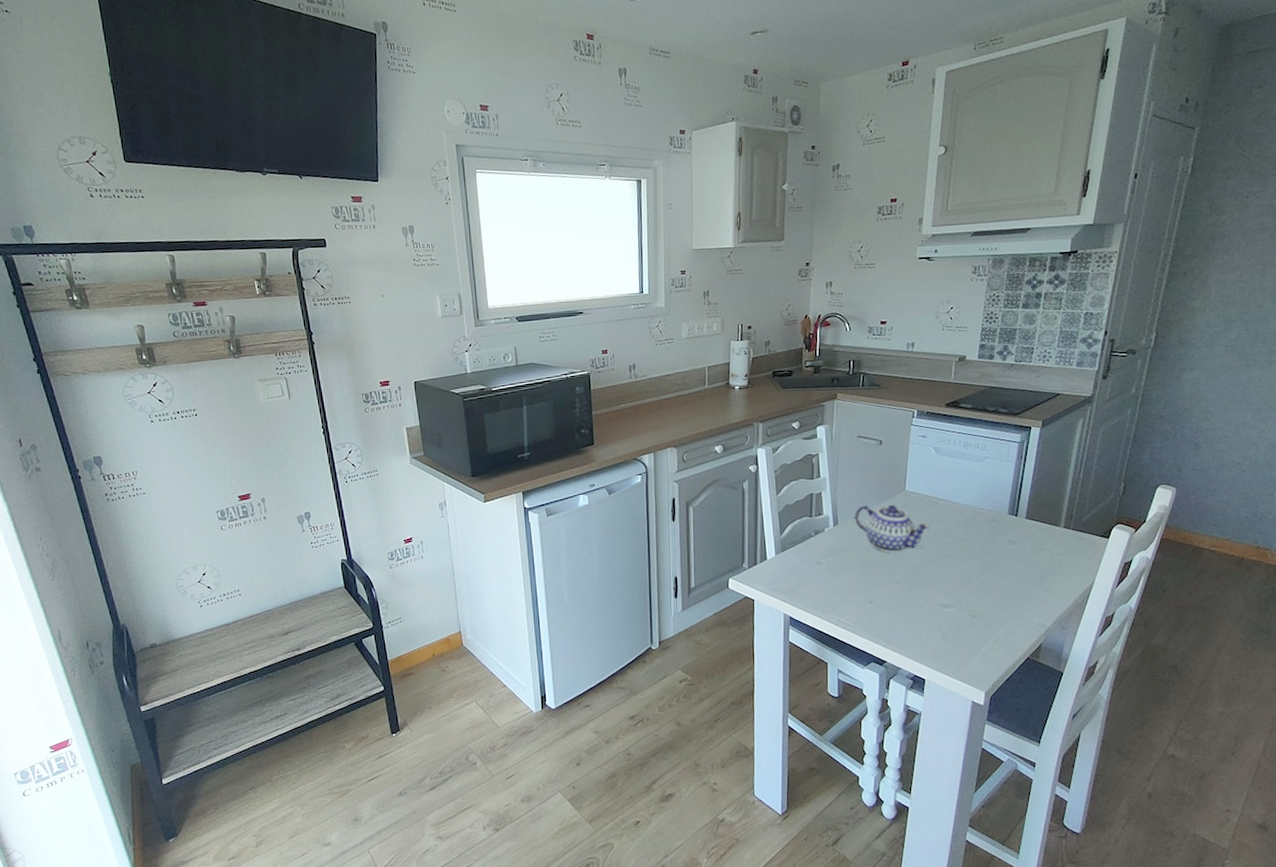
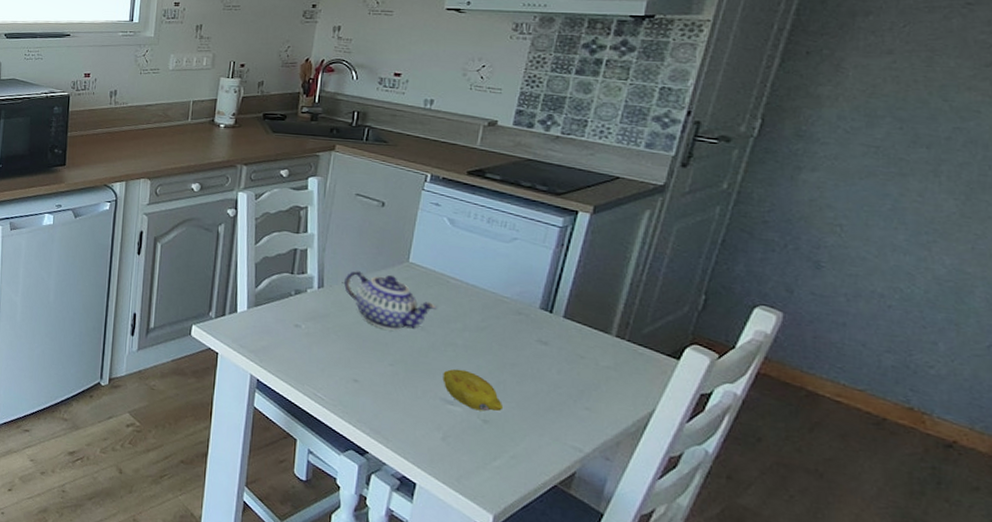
fruit: none [939,576,987,609] -> present [442,369,504,412]

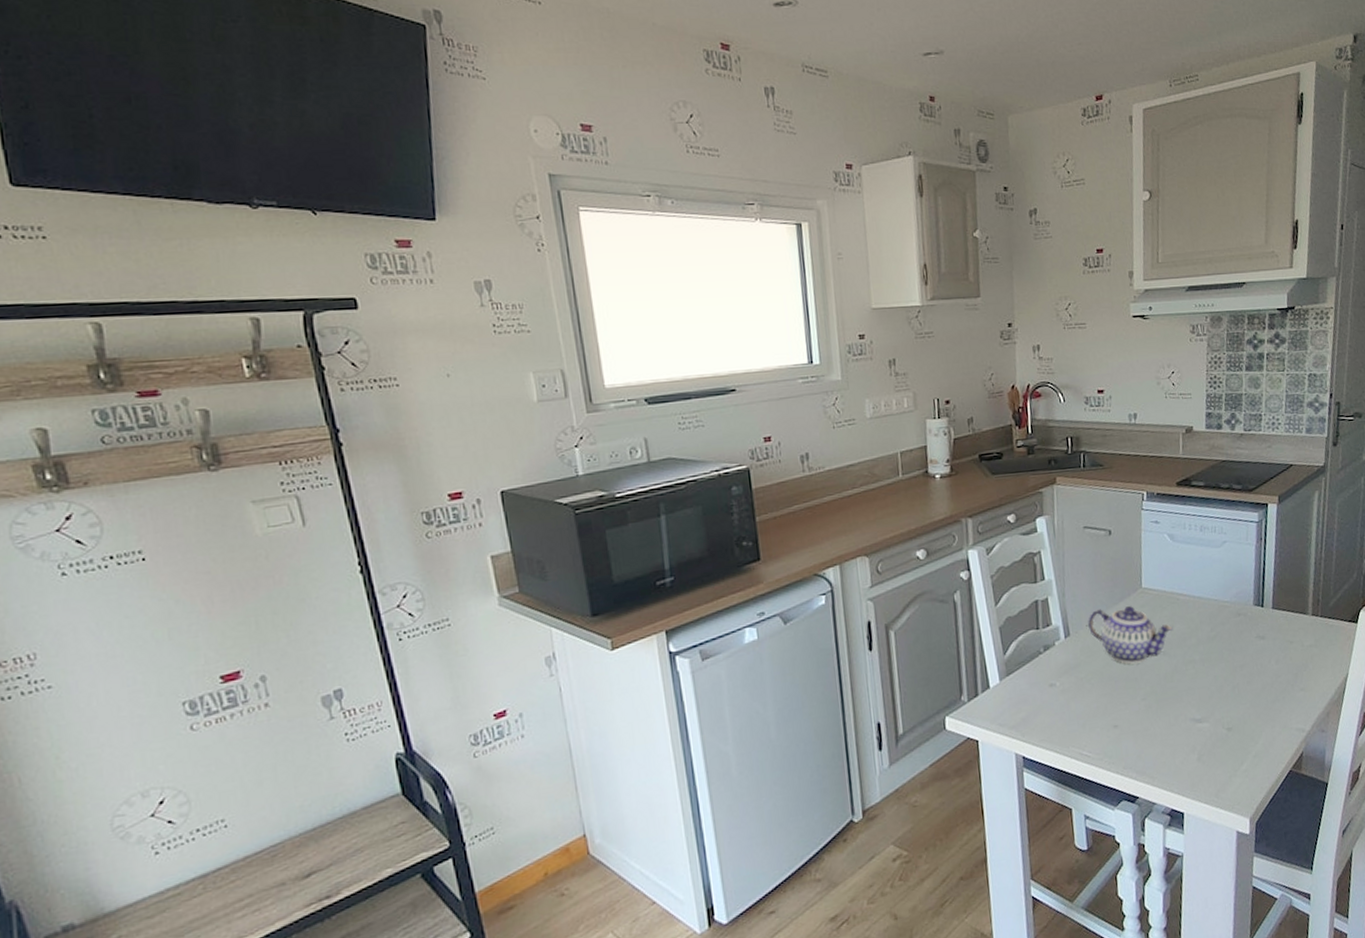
fruit: present [442,369,504,412] -> none [1188,684,1241,721]

